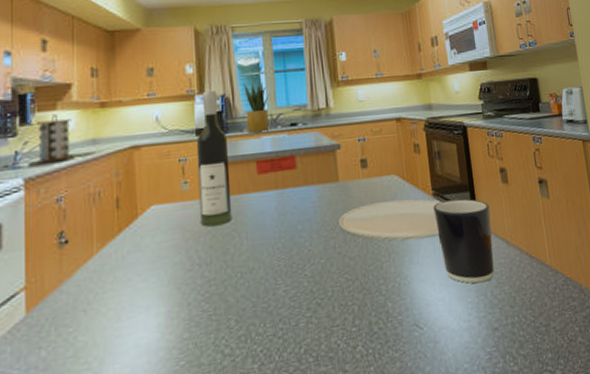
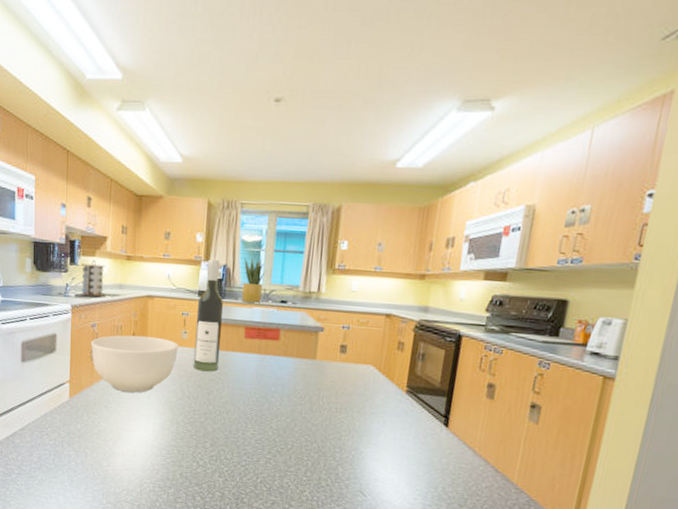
bowl: none [57,196,179,283] -> present [91,335,179,393]
plate: present [338,199,442,241] -> none [308,384,415,428]
mug: present [433,198,495,284] -> none [401,399,465,478]

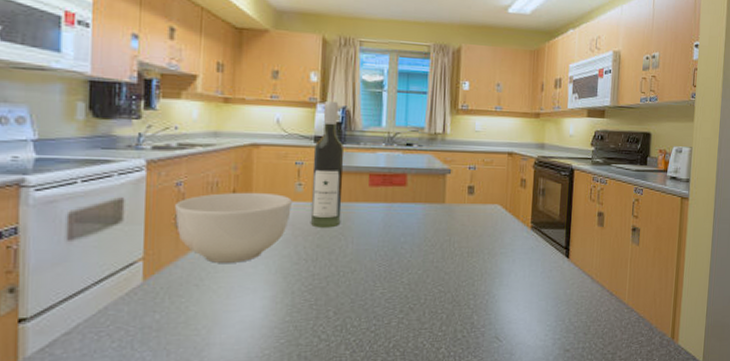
spice rack: present [79,259,106,297] -> none [158,102,195,149]
planter: present [241,257,266,304] -> none [363,98,389,148]

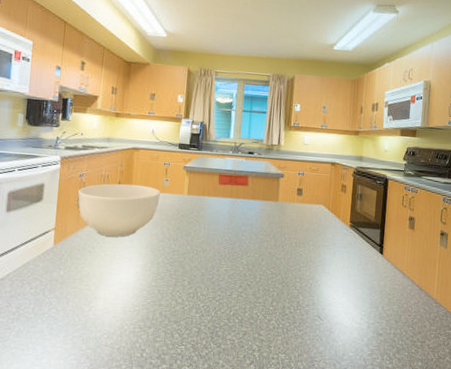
bottle: present [310,101,345,228] -> none [173,117,201,215]

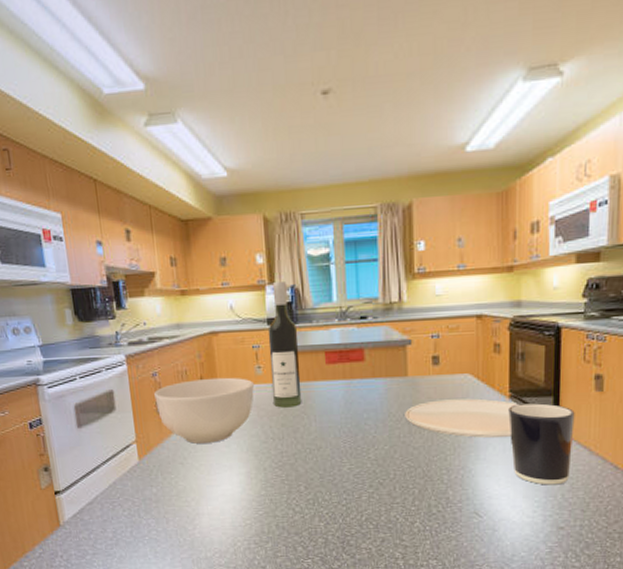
bottle: none [173,117,201,215] -> present [267,282,302,408]
plate: none [273,222,357,257] -> present [405,398,520,438]
mug: none [347,232,395,299] -> present [508,403,575,485]

